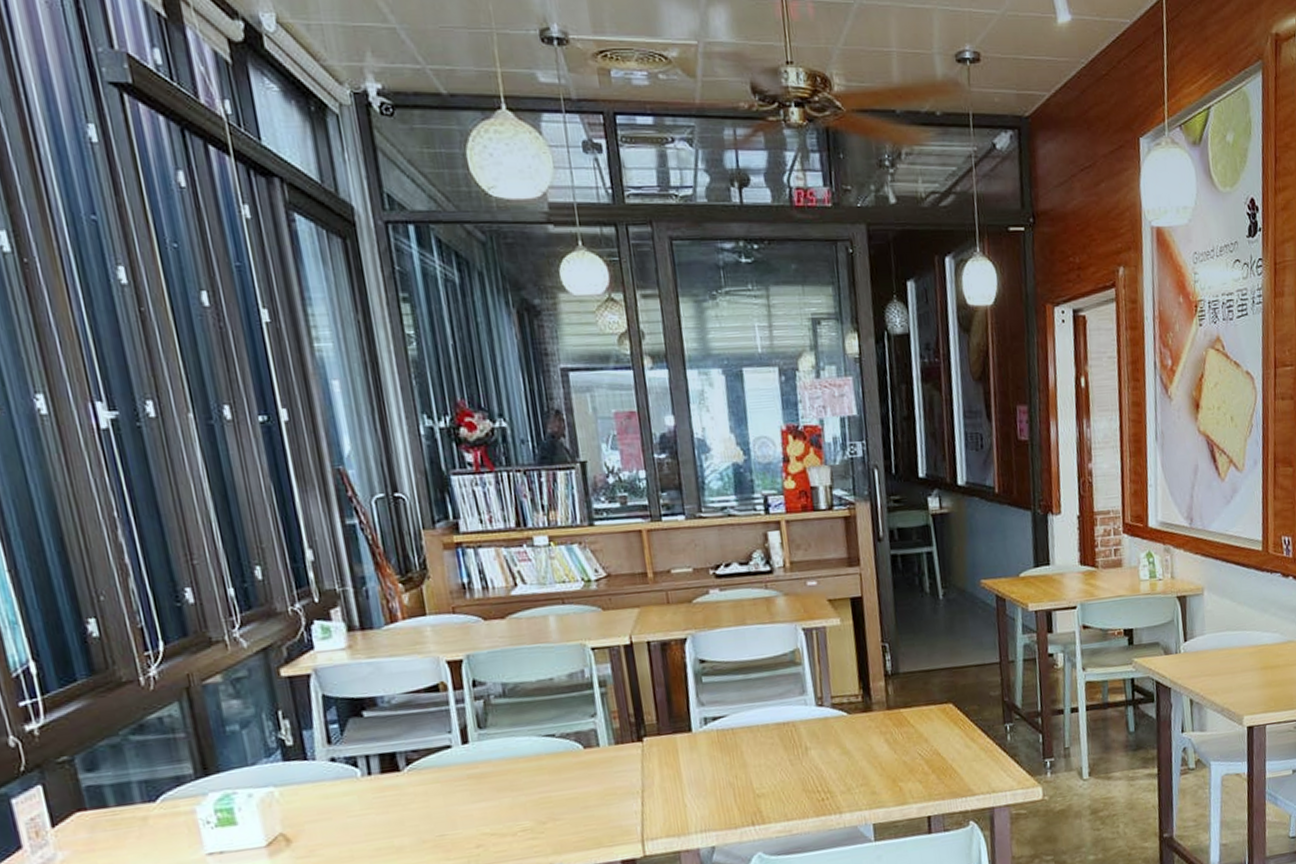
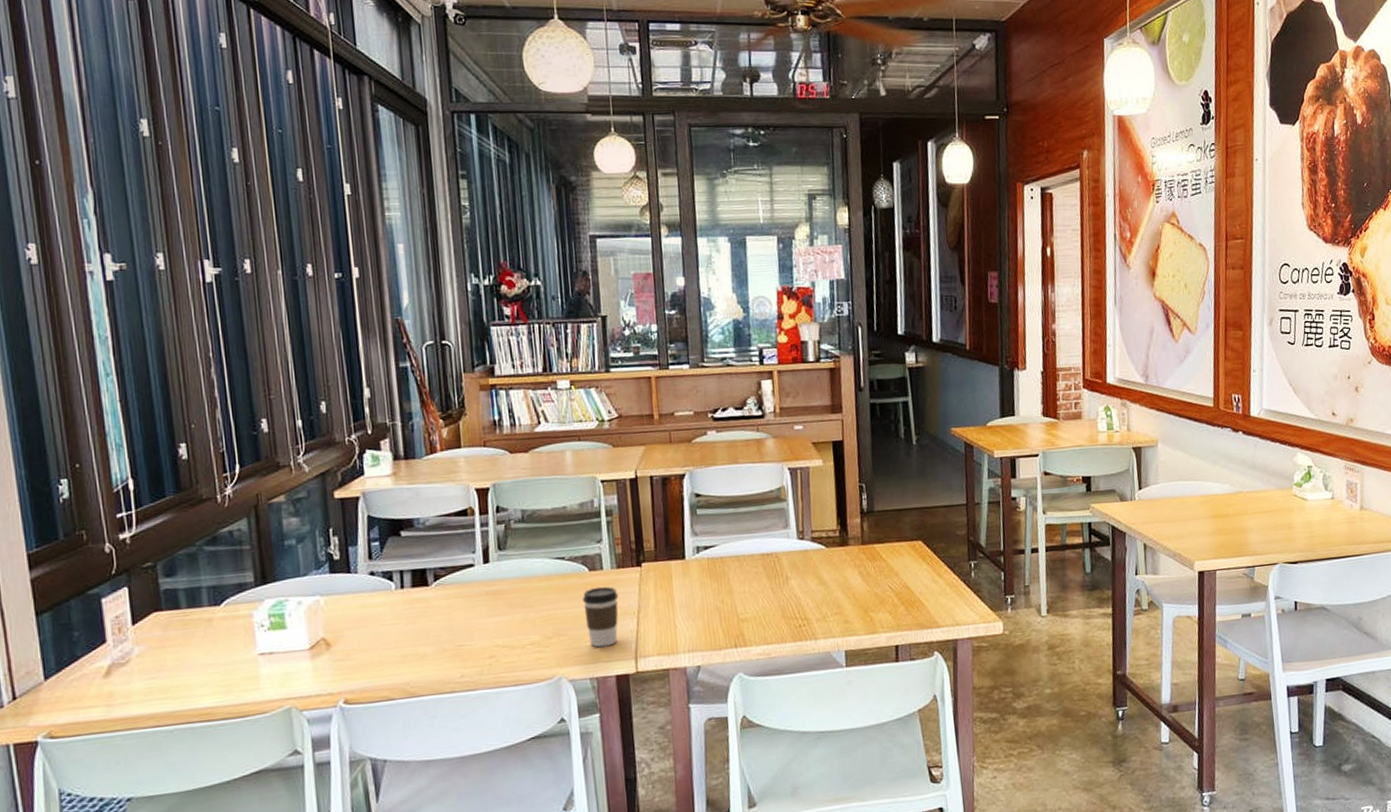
coffee cup: none [578,765,621,832] -> present [583,586,619,648]

